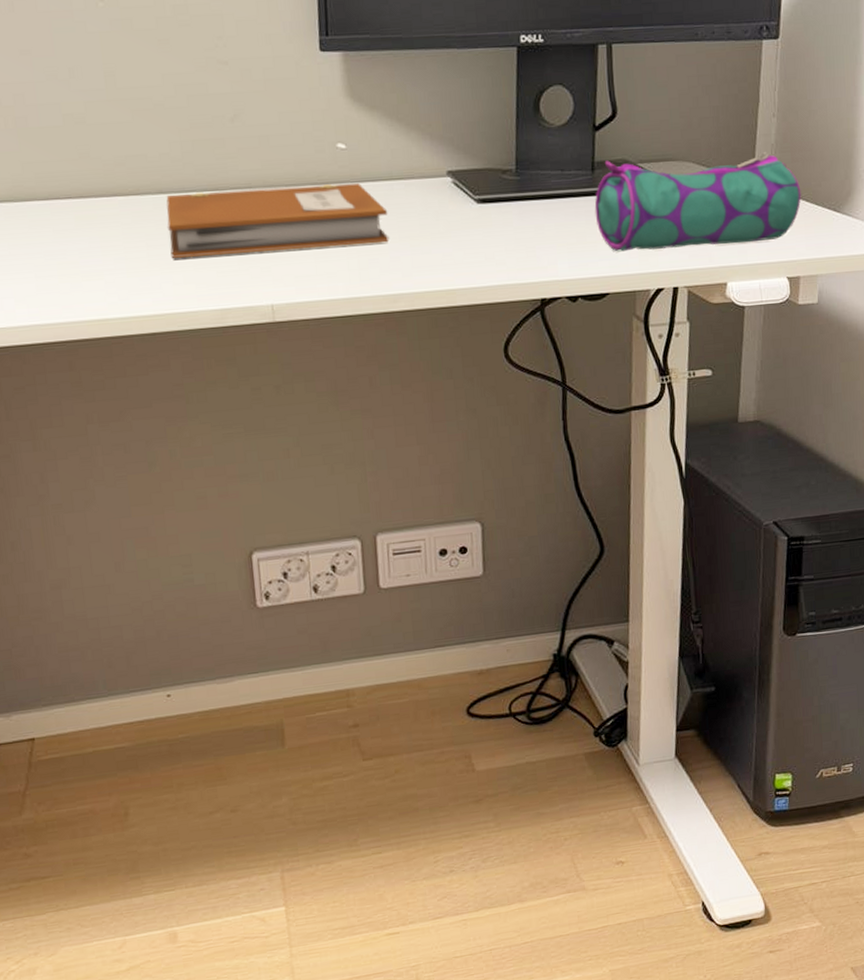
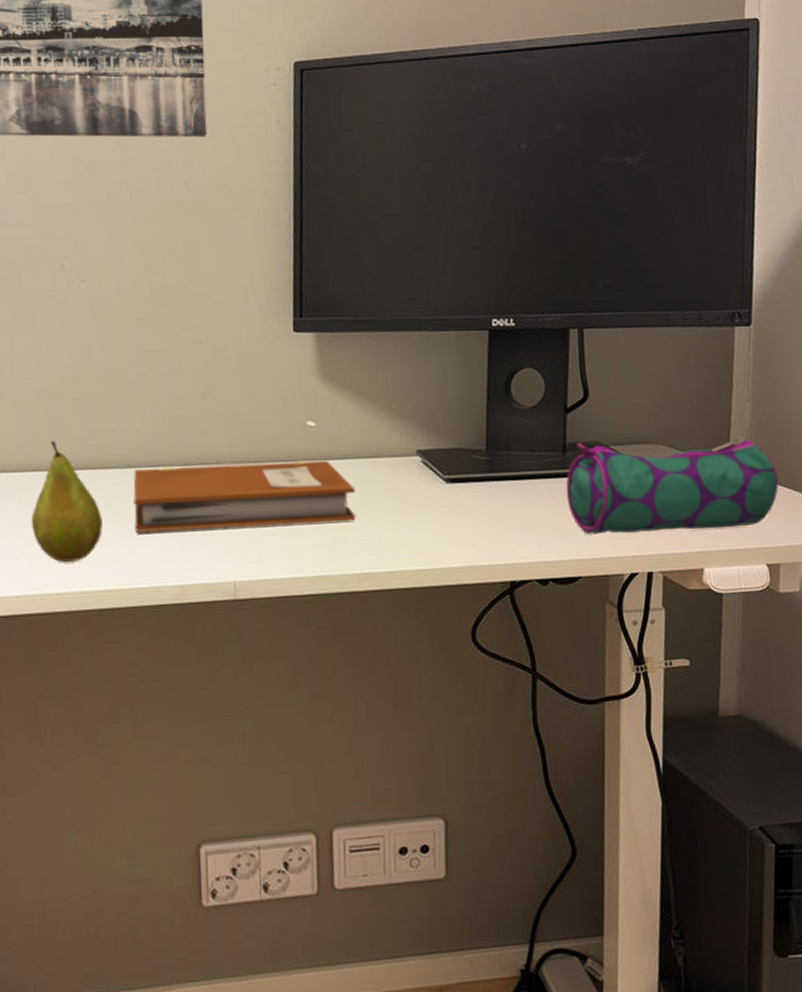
fruit: none [66,166,139,289] -> present [31,440,103,562]

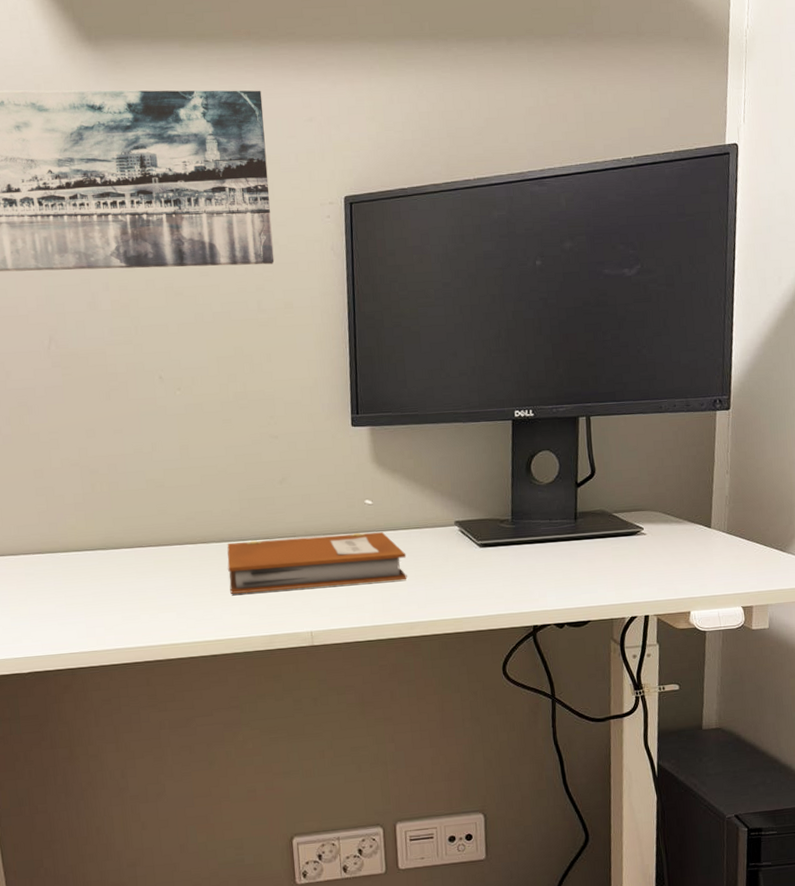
fruit: present [31,440,103,562] -> none [146,521,204,619]
pencil case: present [566,436,779,535] -> none [577,503,753,587]

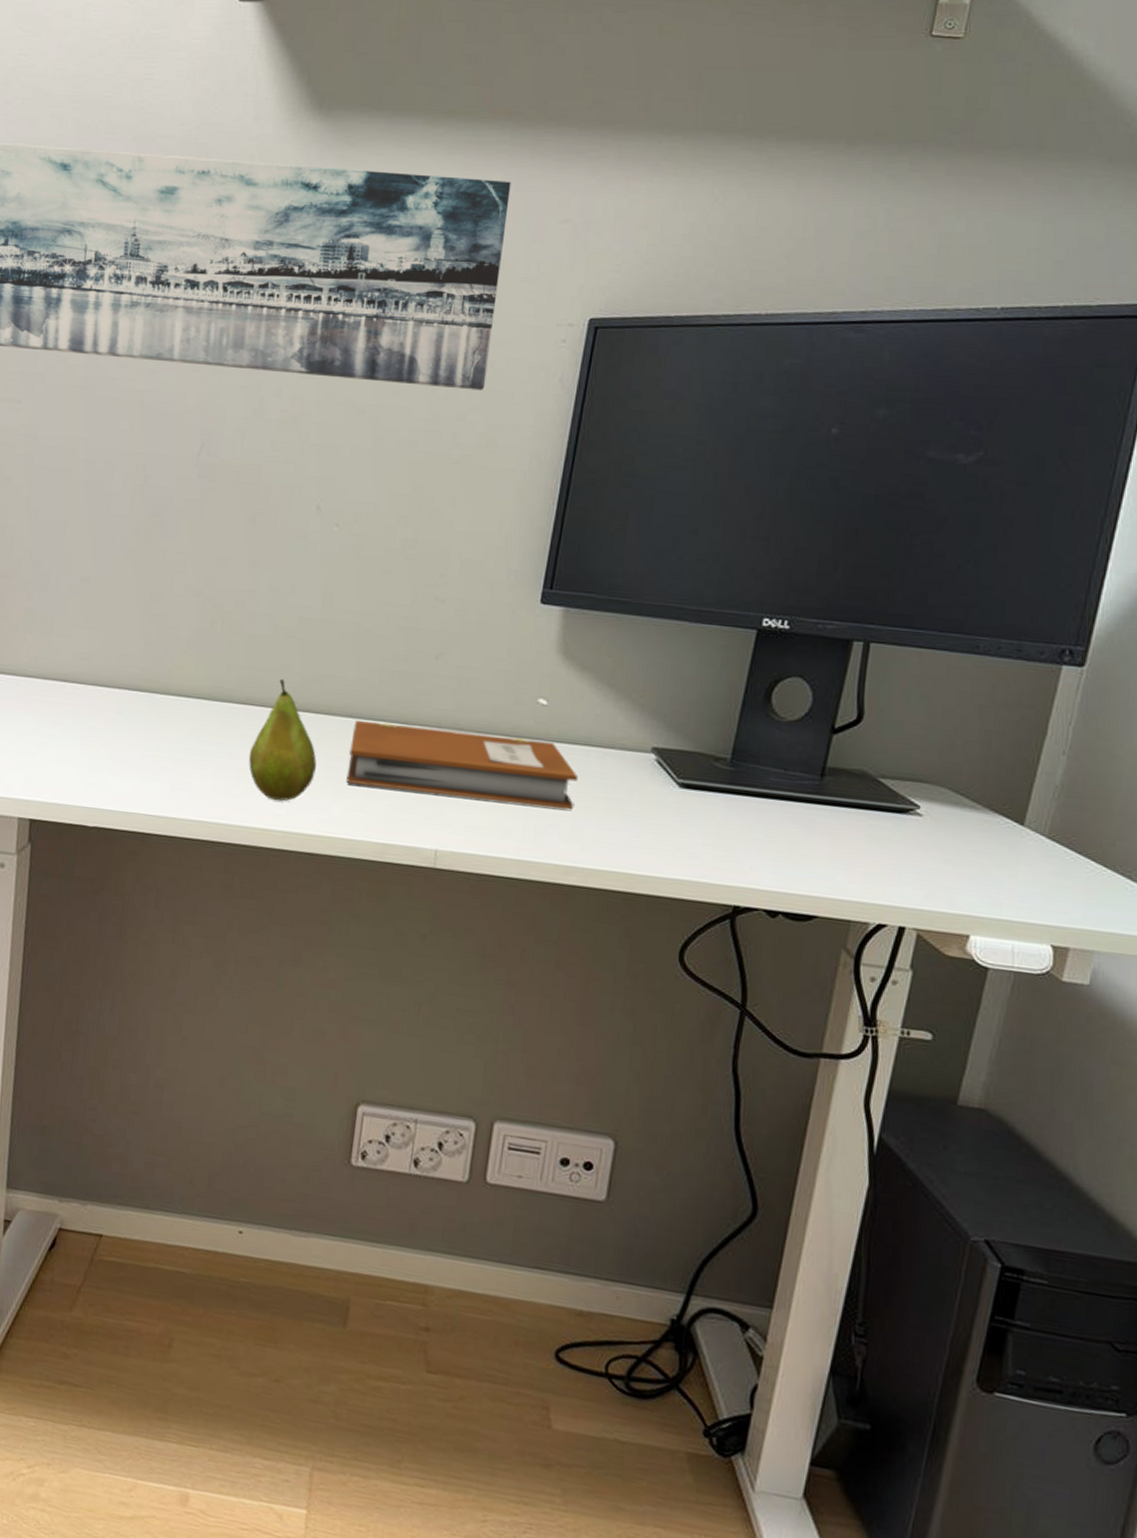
fruit: none [146,521,204,619] -> present [248,678,317,801]

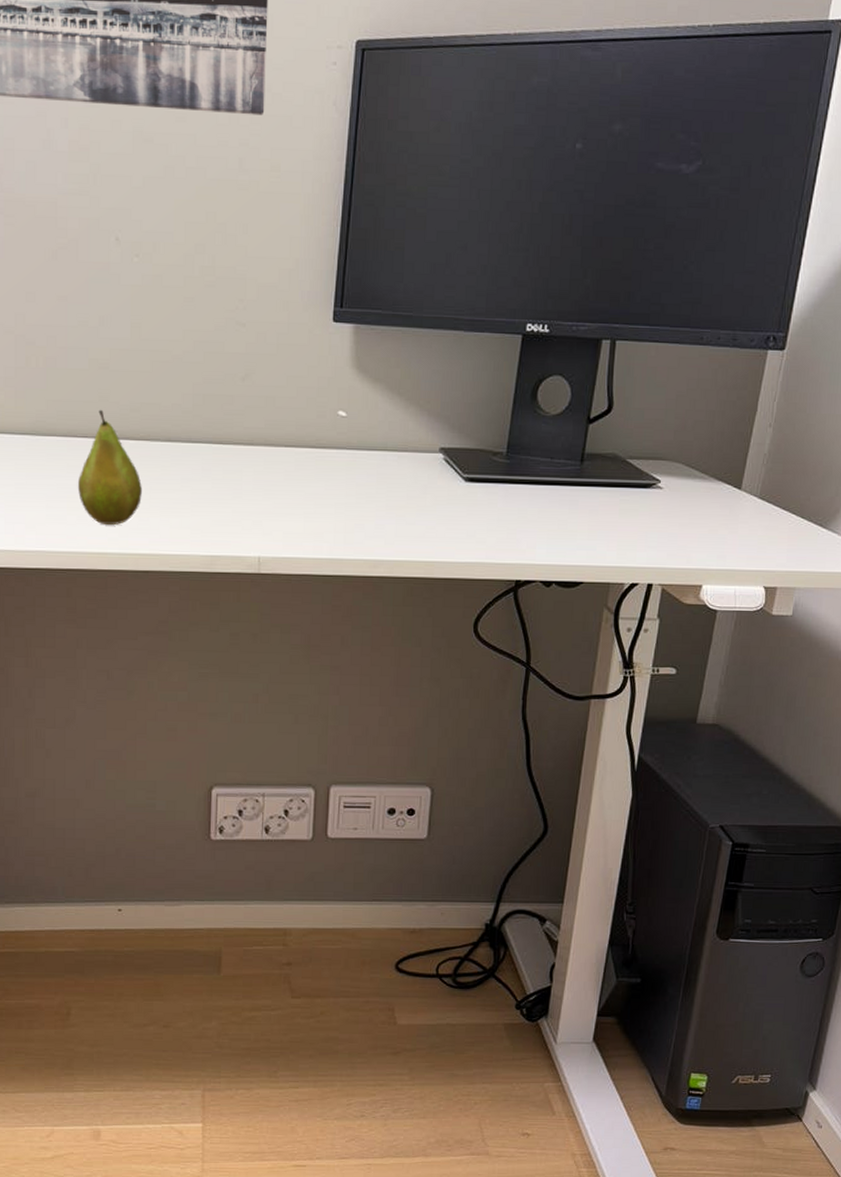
notebook: present [346,721,579,810] -> none [171,444,379,510]

